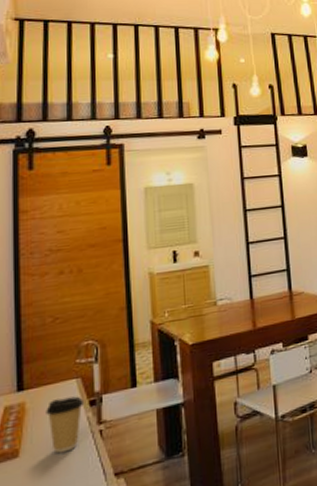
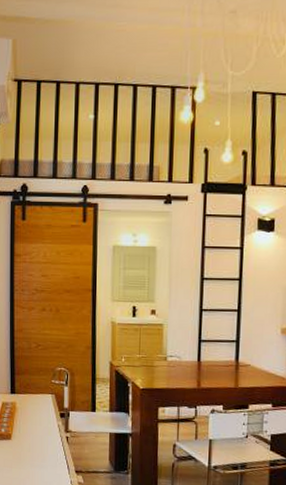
coffee cup: present [46,396,85,454] -> none [29,406,57,446]

